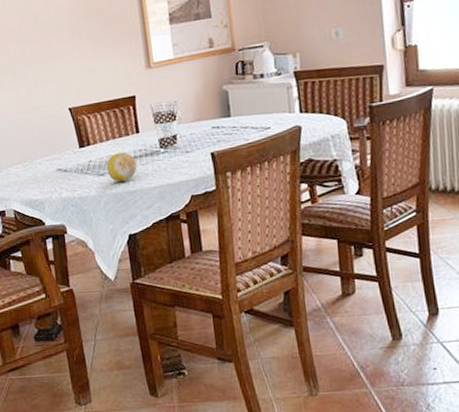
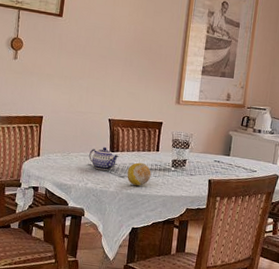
teapot: none [55,143,92,174] -> present [89,147,119,171]

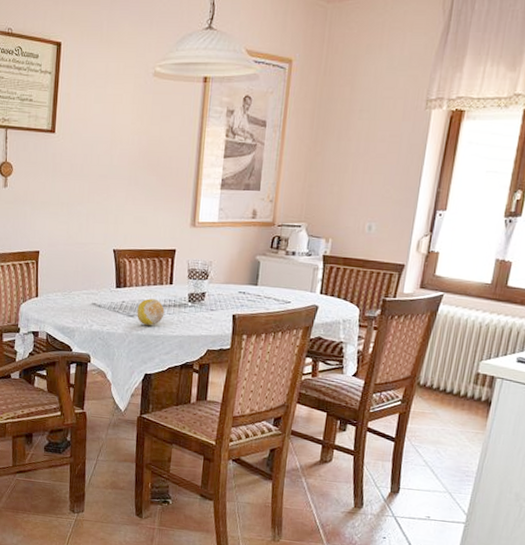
teapot: present [89,147,119,171] -> none [92,282,127,310]

